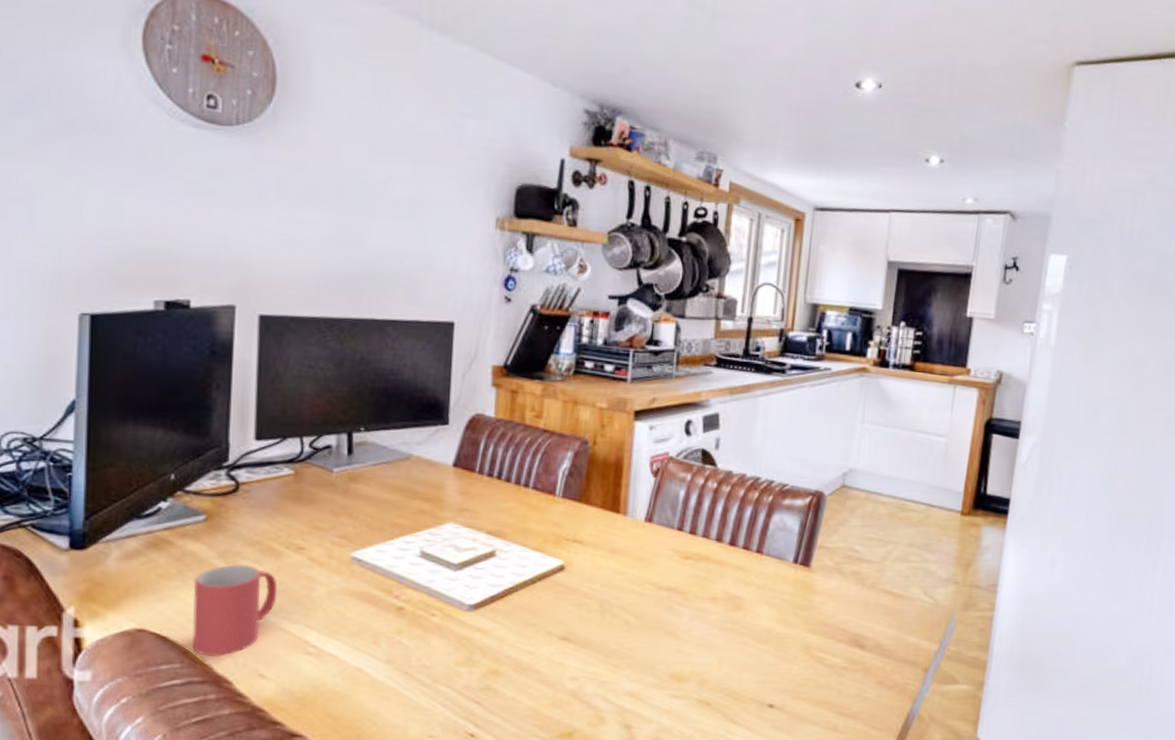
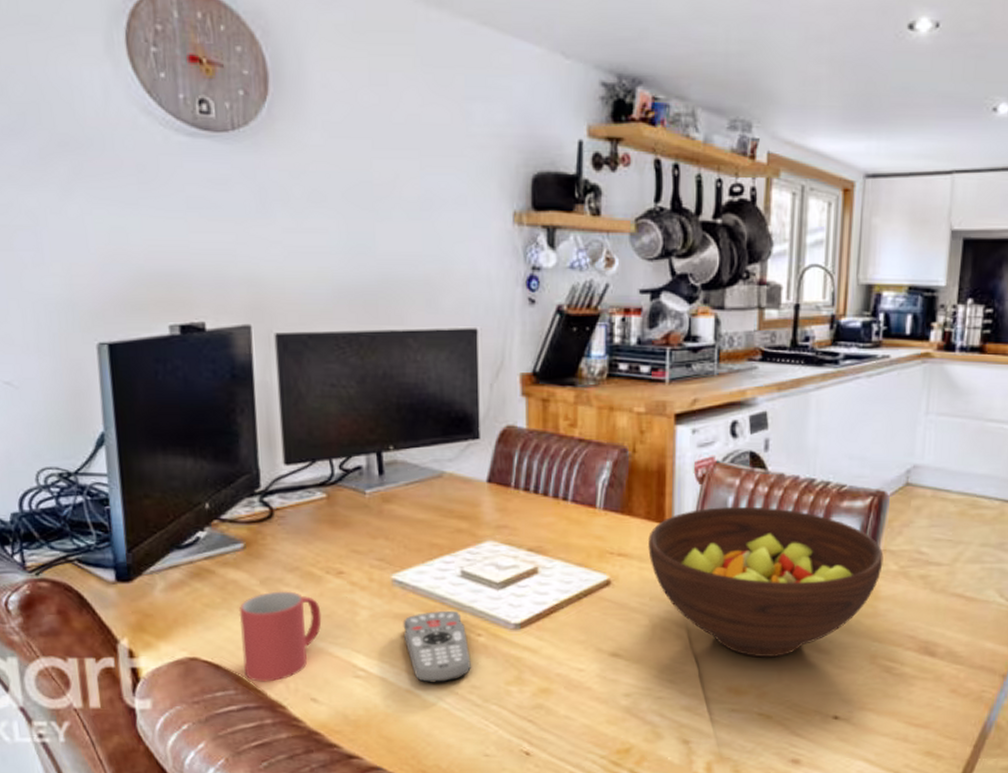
remote control: none [358,589,423,662] -> present [403,610,471,683]
fruit bowl: none [601,500,820,646] -> present [647,506,884,658]

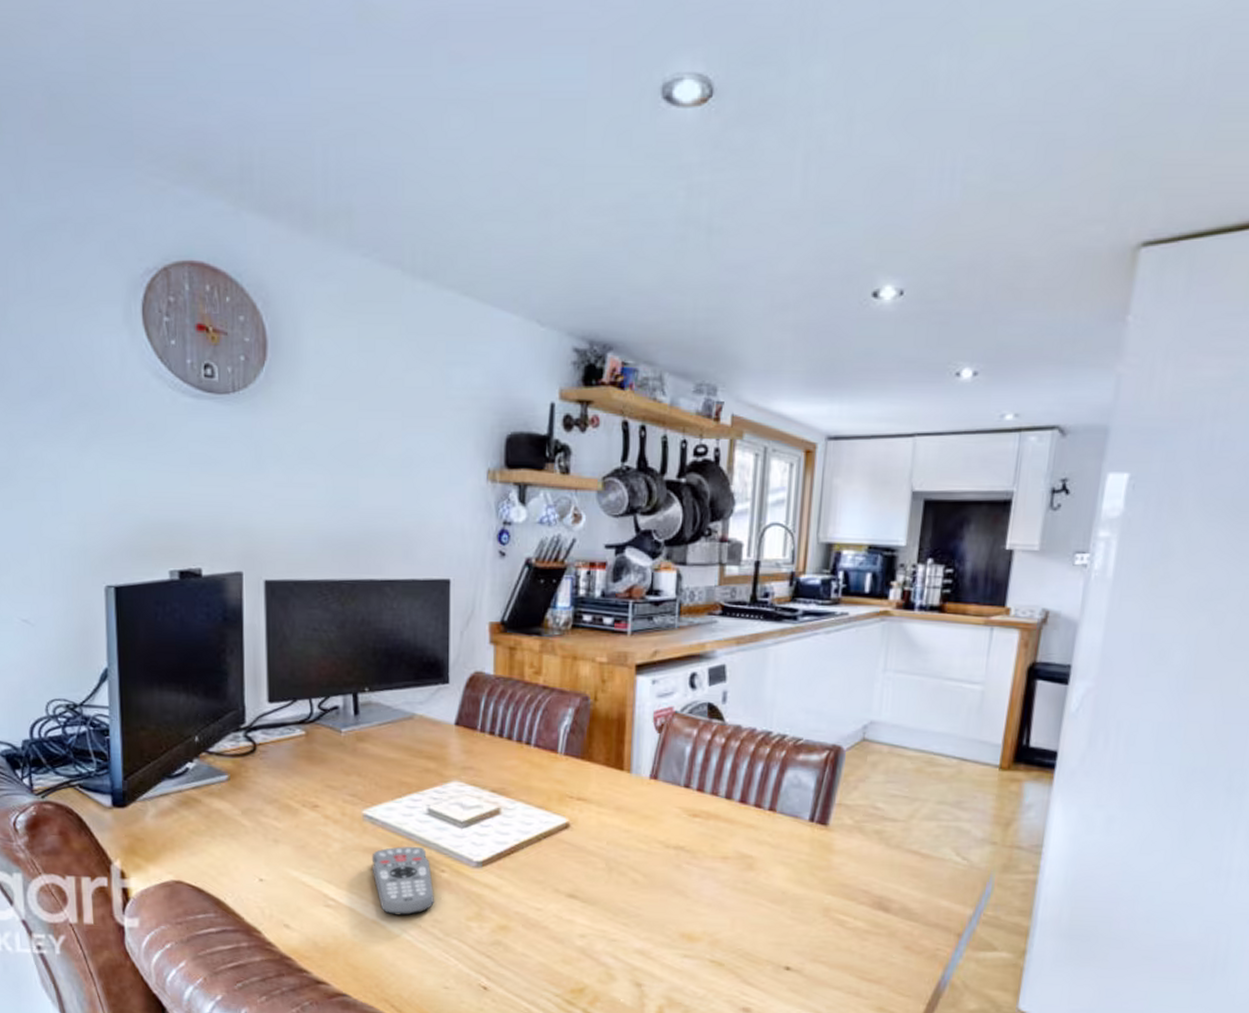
mug: present [238,591,322,682] -> none [221,821,297,907]
fruit bowl: present [647,506,884,658] -> none [606,756,839,906]

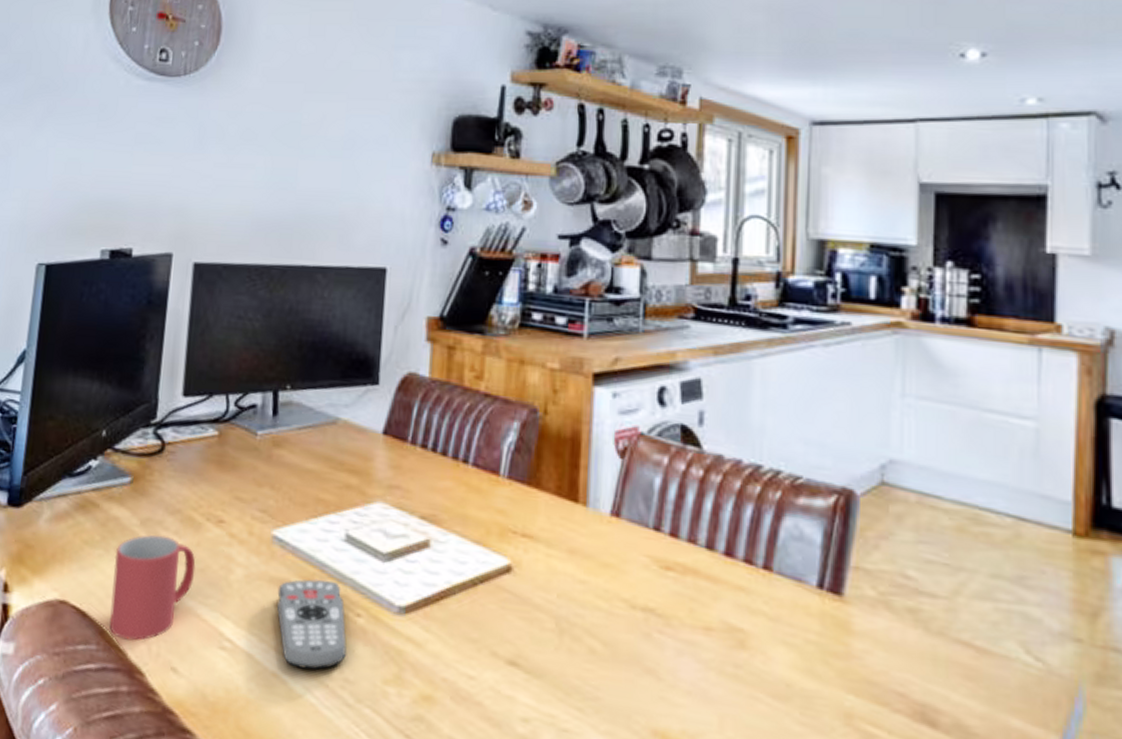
mug: none [221,821,297,907] -> present [109,535,196,641]

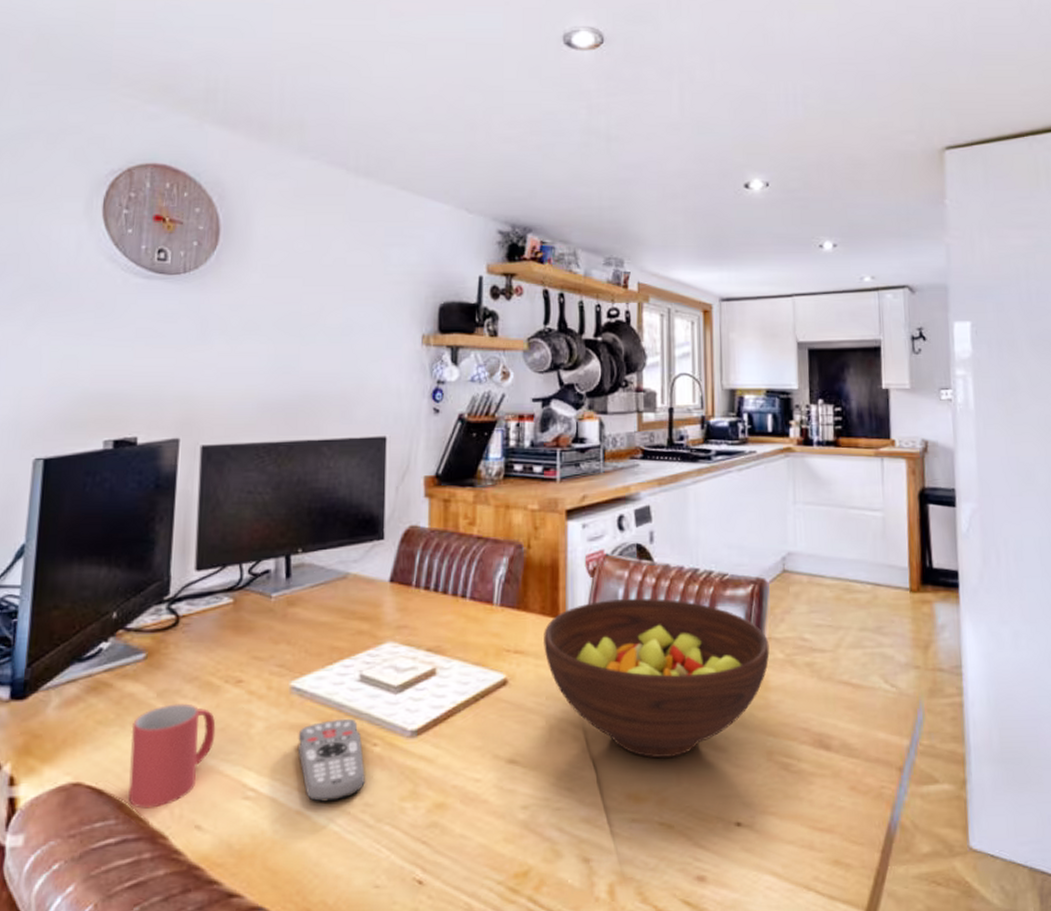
fruit bowl: none [556,488,856,697] -> present [542,598,770,759]

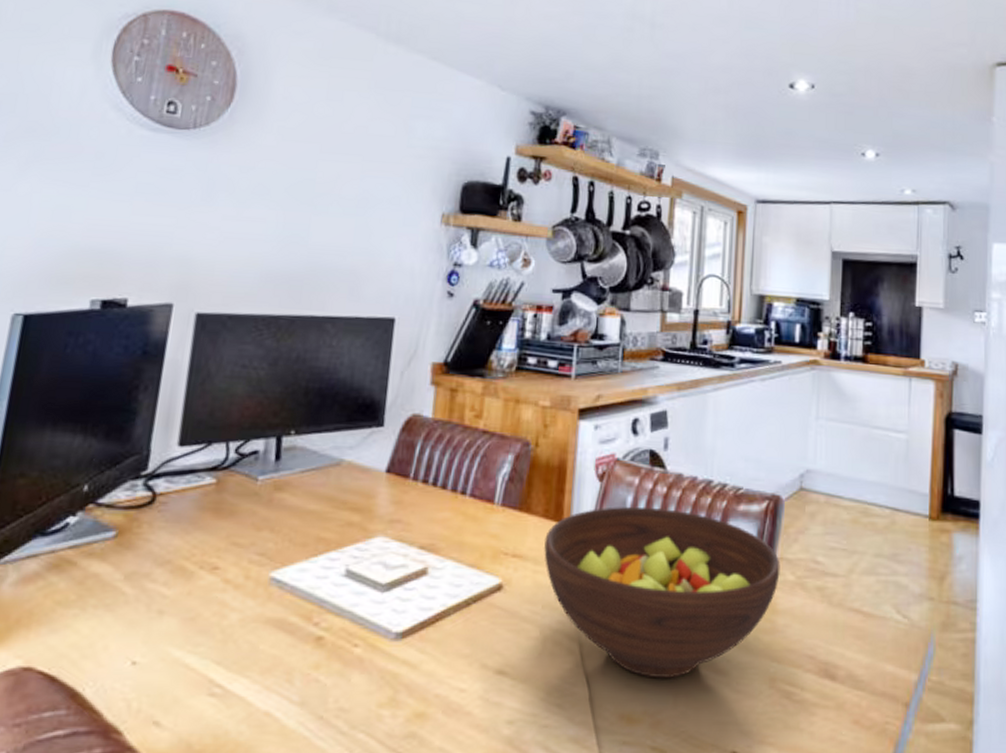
mug: present [128,703,216,809] -> none [83,588,186,700]
remote control: present [298,718,365,802] -> none [272,615,343,704]

